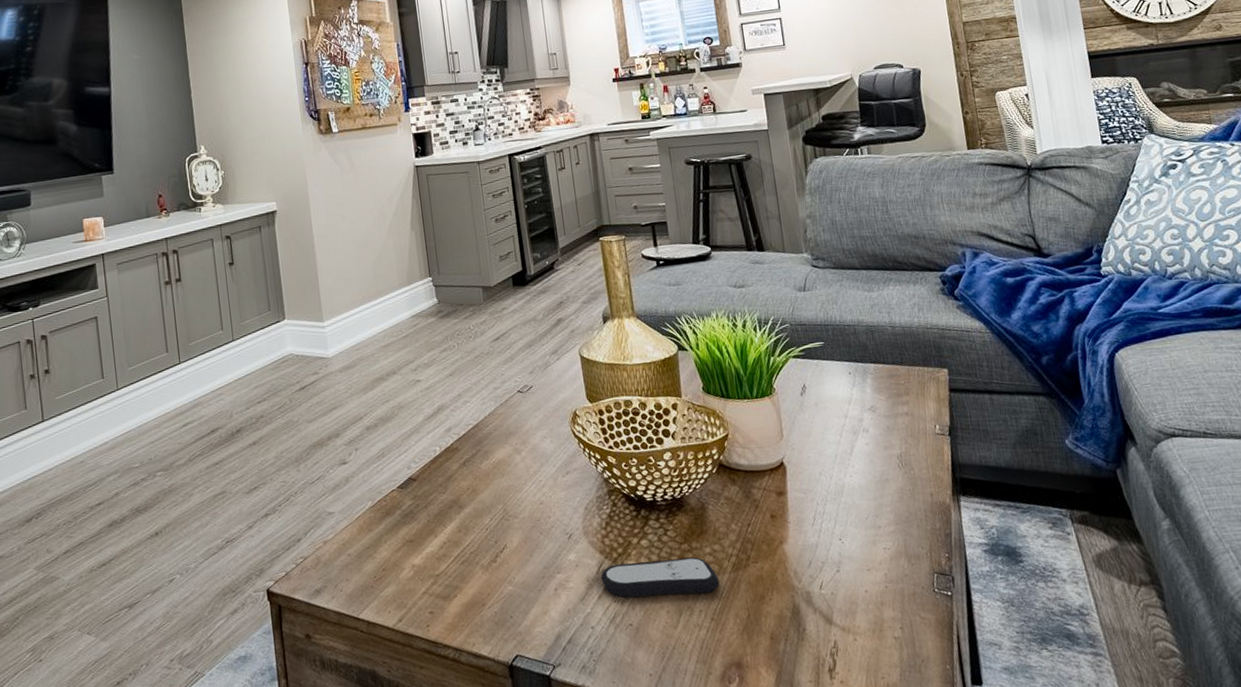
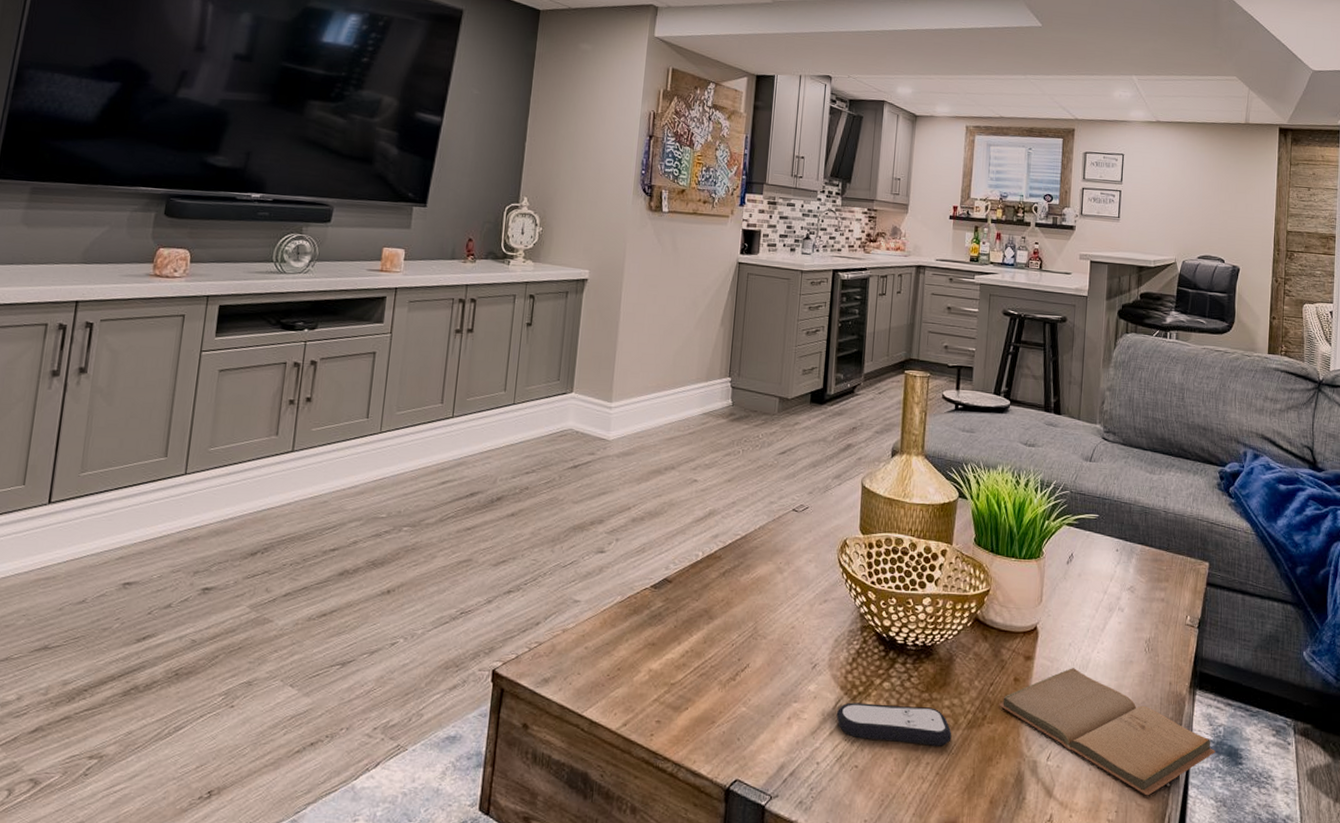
book: none [760,495,993,608] -> present [999,668,1216,796]

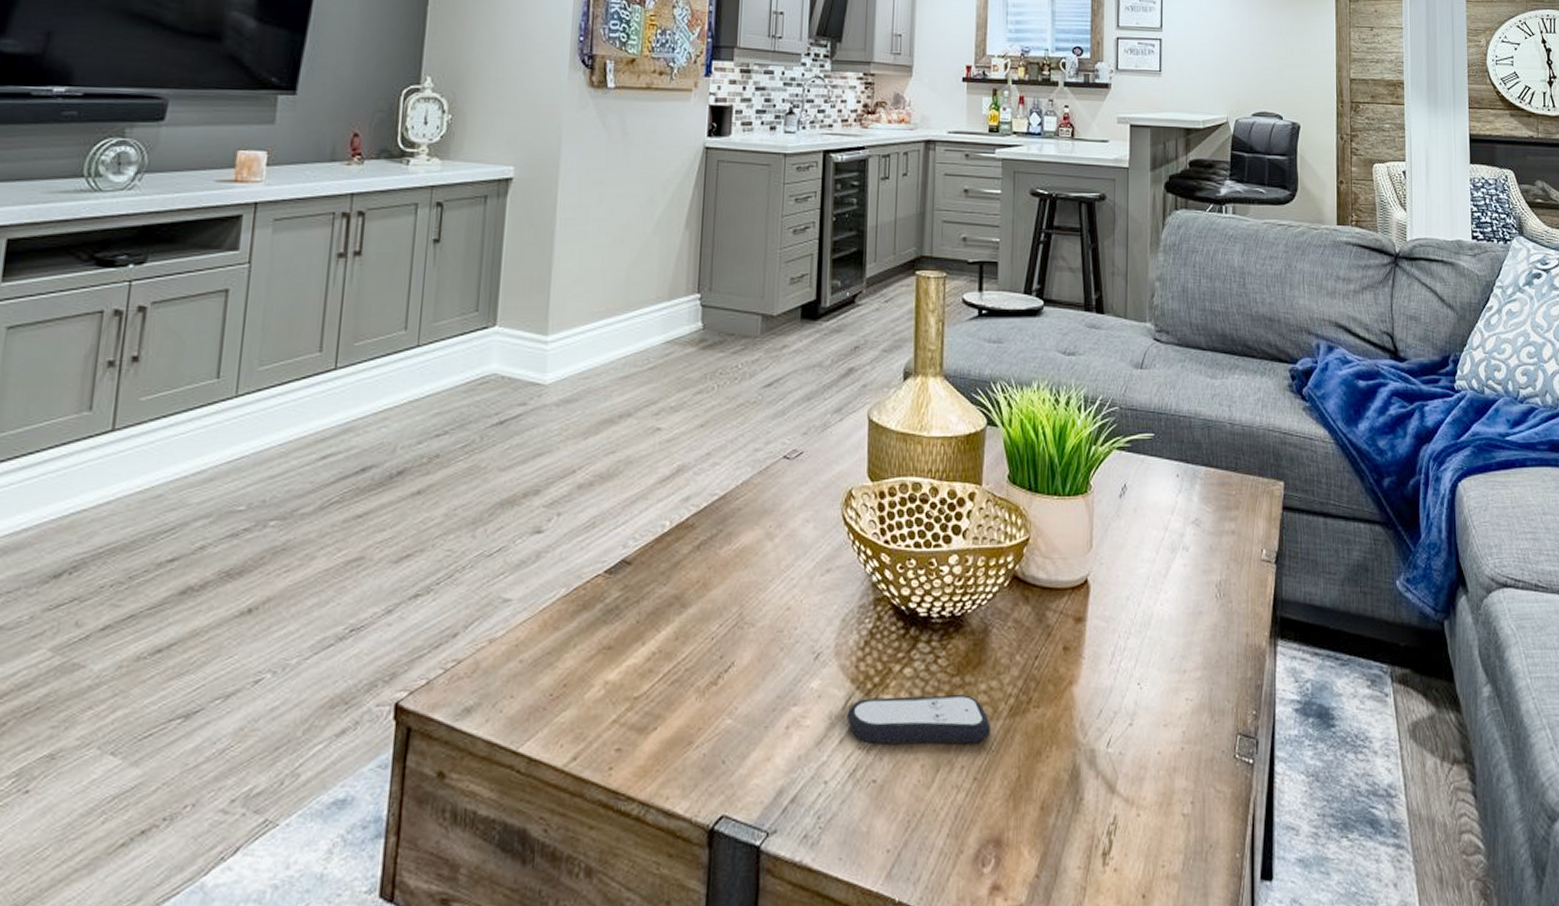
book: present [999,668,1216,796] -> none [1046,627,1304,779]

